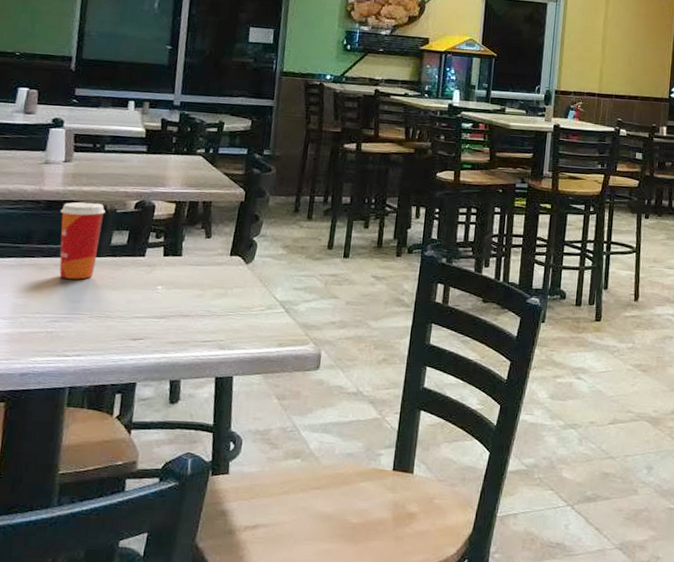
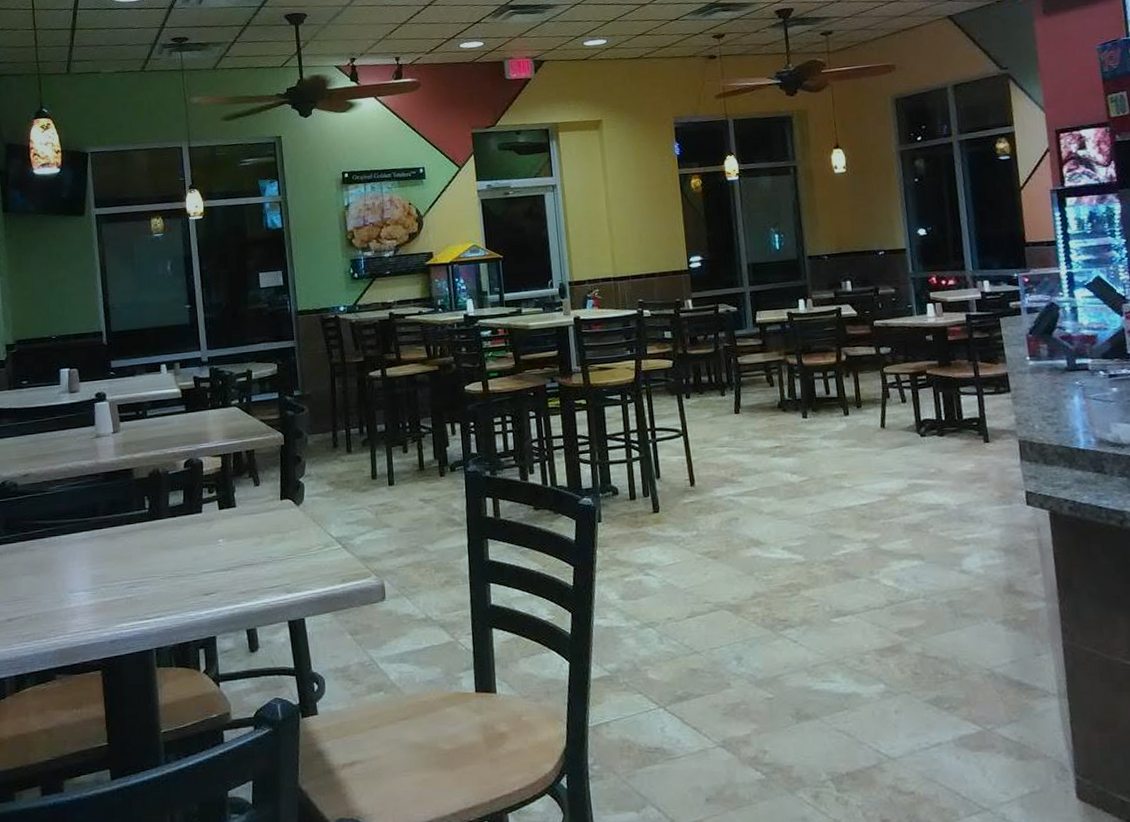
paper cup: present [59,202,105,280] -> none [118,467,159,545]

